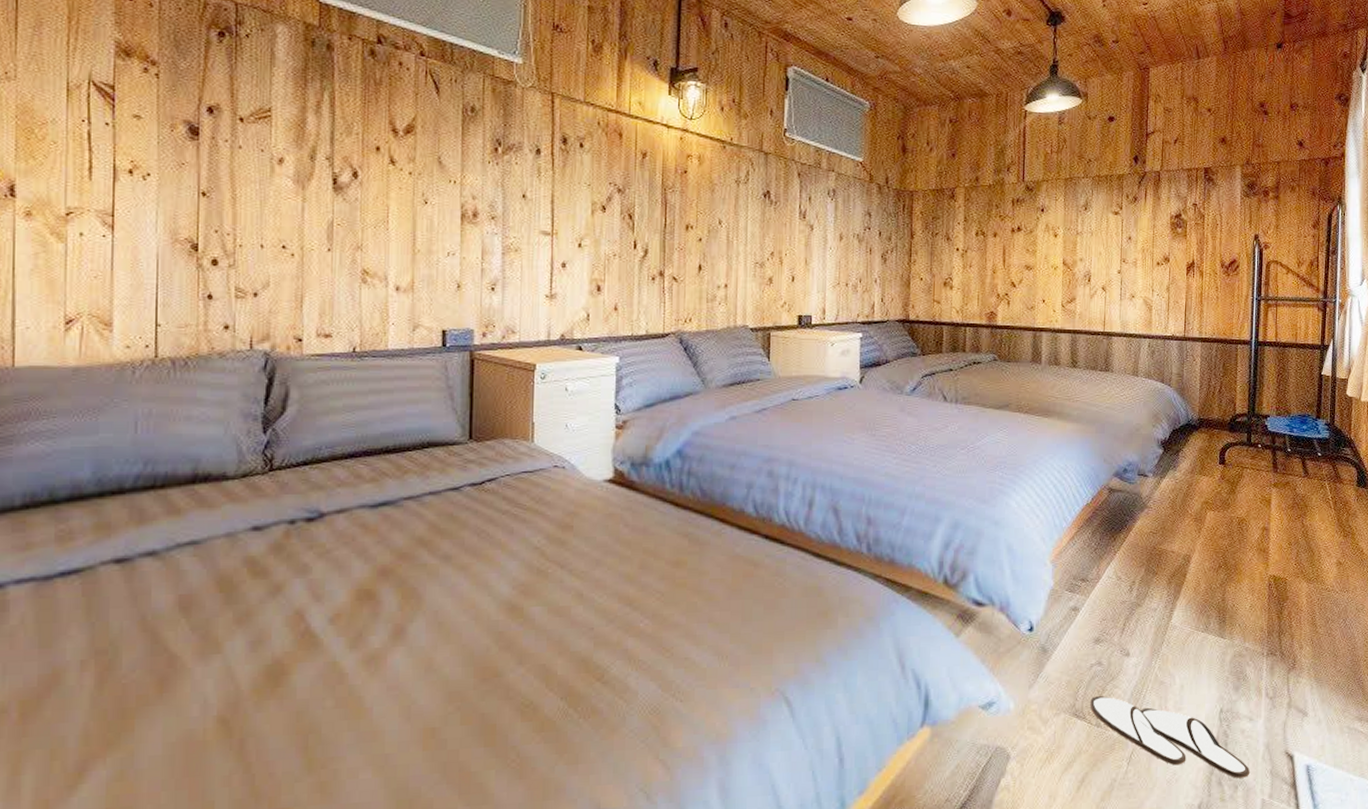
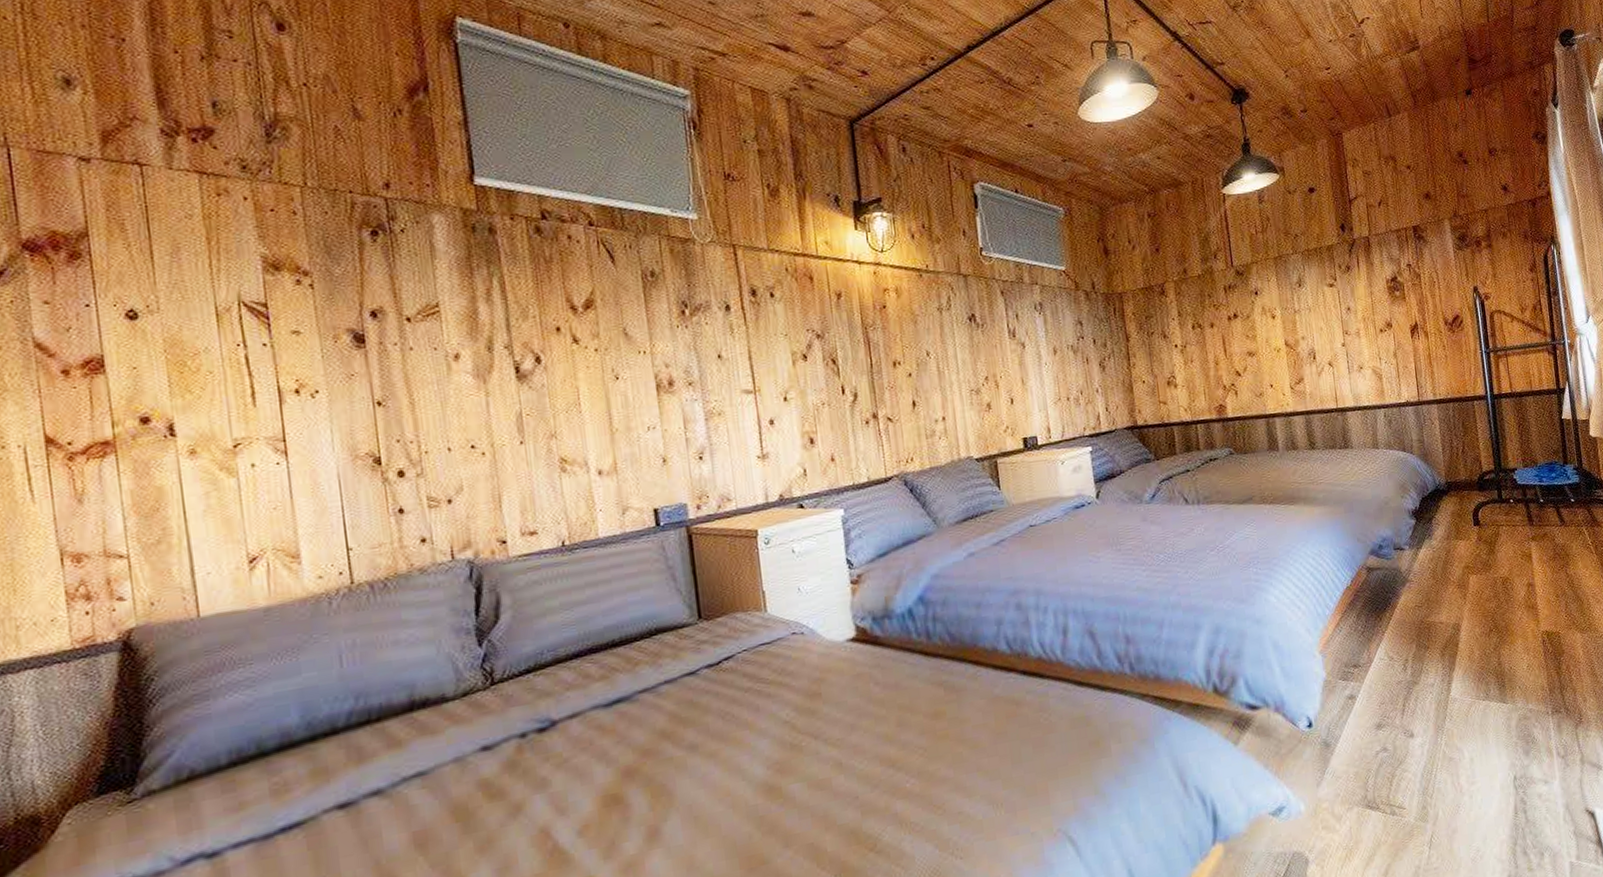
slippers: present [1090,696,1251,778] -> none [1381,782,1554,845]

